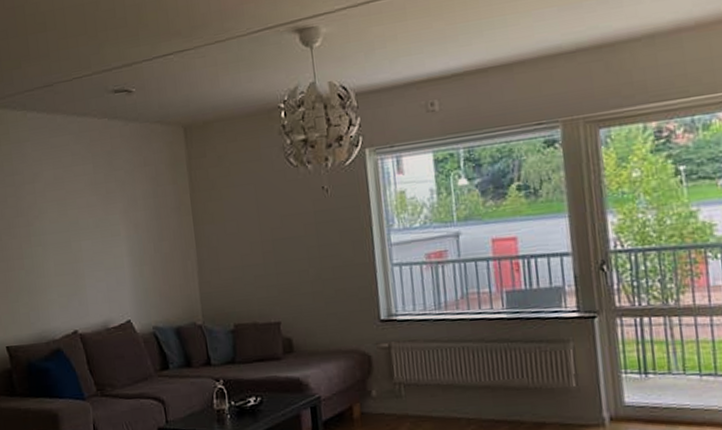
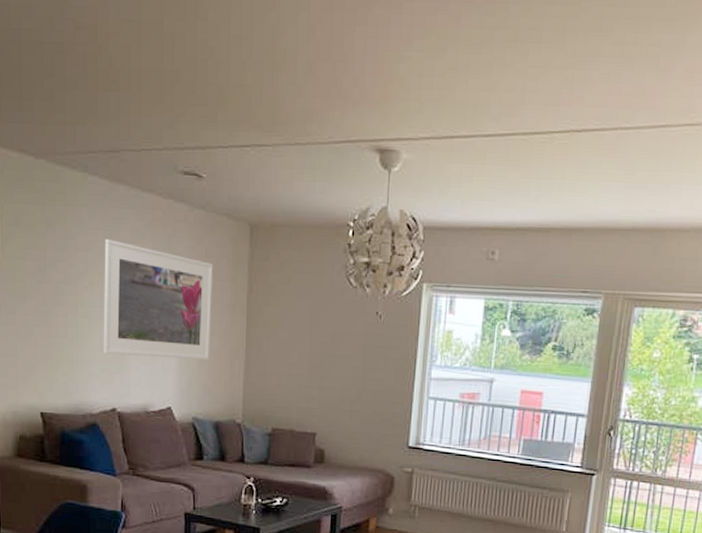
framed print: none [49,167,162,278] -> present [103,239,213,360]

